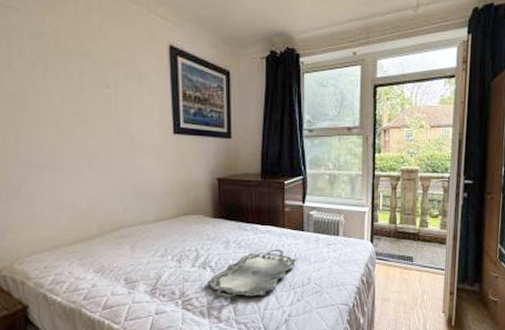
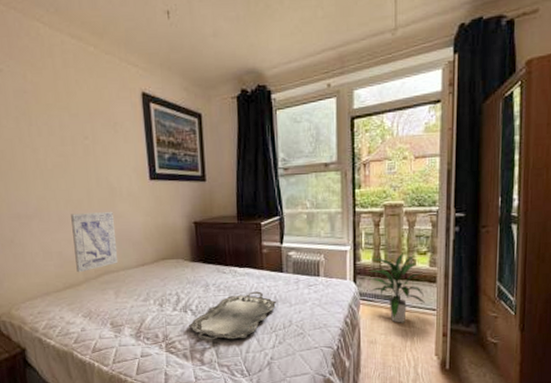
wall art: none [87,164,136,226] -> present [71,212,119,273]
indoor plant: none [385,214,435,282] -> present [369,252,425,323]

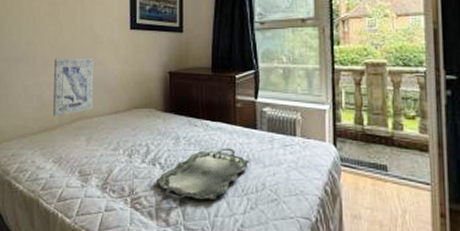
indoor plant: present [369,252,425,323] -> none [351,115,416,197]

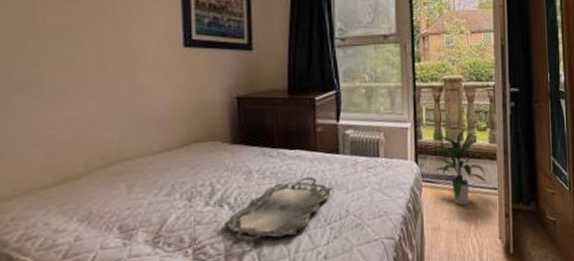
wall art: present [53,59,94,117] -> none [74,84,136,163]
indoor plant: none [351,115,416,197] -> present [431,128,487,206]

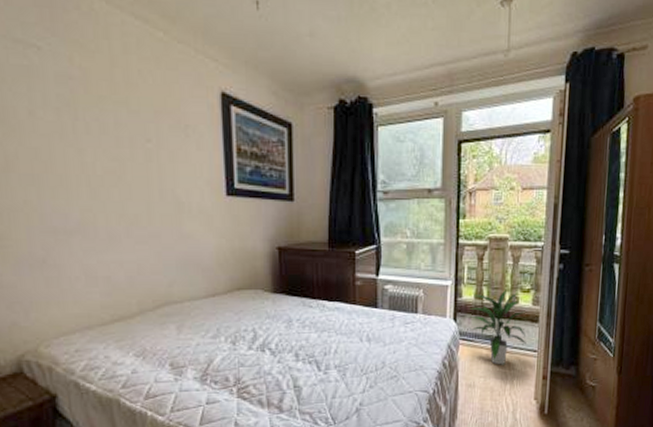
serving tray: present [225,177,332,241] -> none [266,328,369,384]

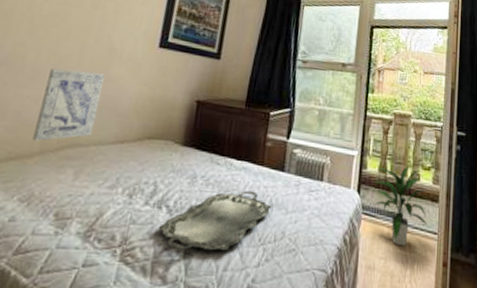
wall art: none [124,231,183,303] -> present [33,68,105,142]
serving tray: none [266,328,369,384] -> present [159,190,272,251]

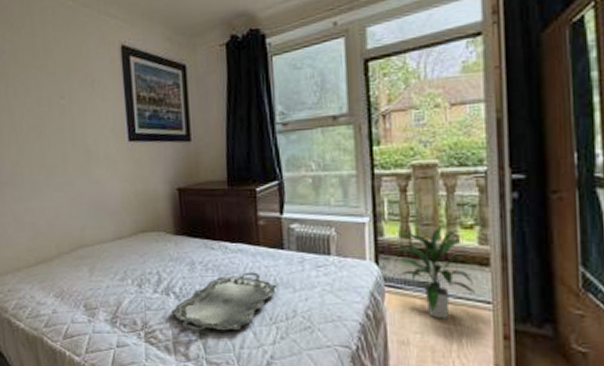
wall art: present [33,68,105,142] -> none [45,178,94,246]

